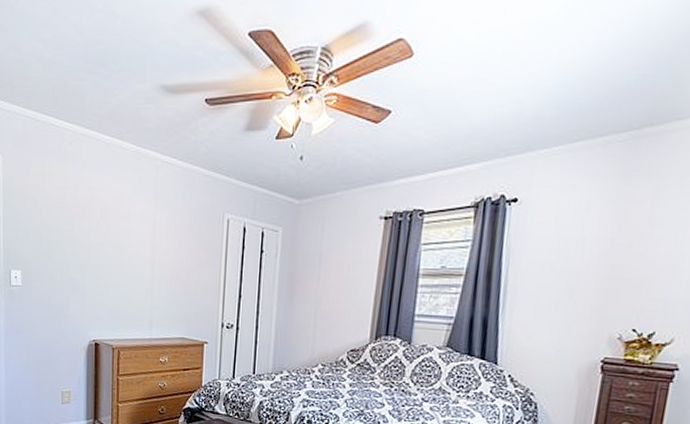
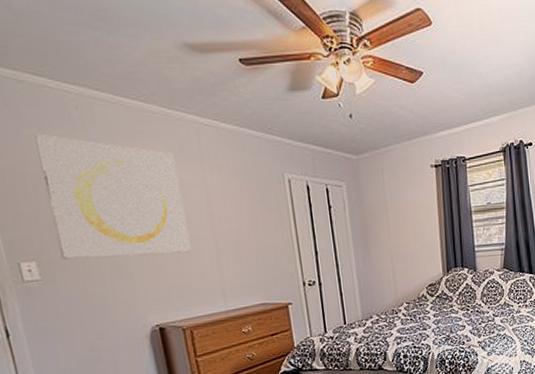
wall art: none [38,164,134,279] -> present [34,133,192,259]

